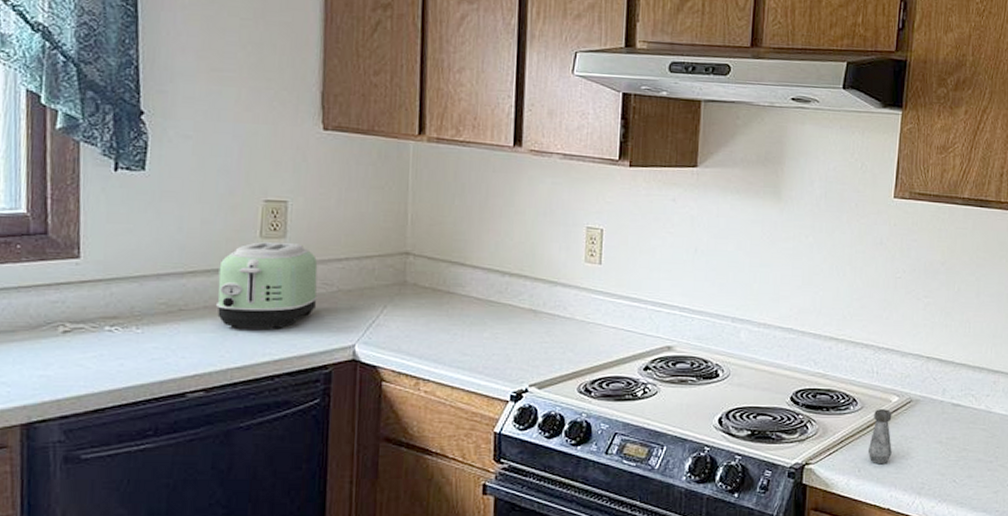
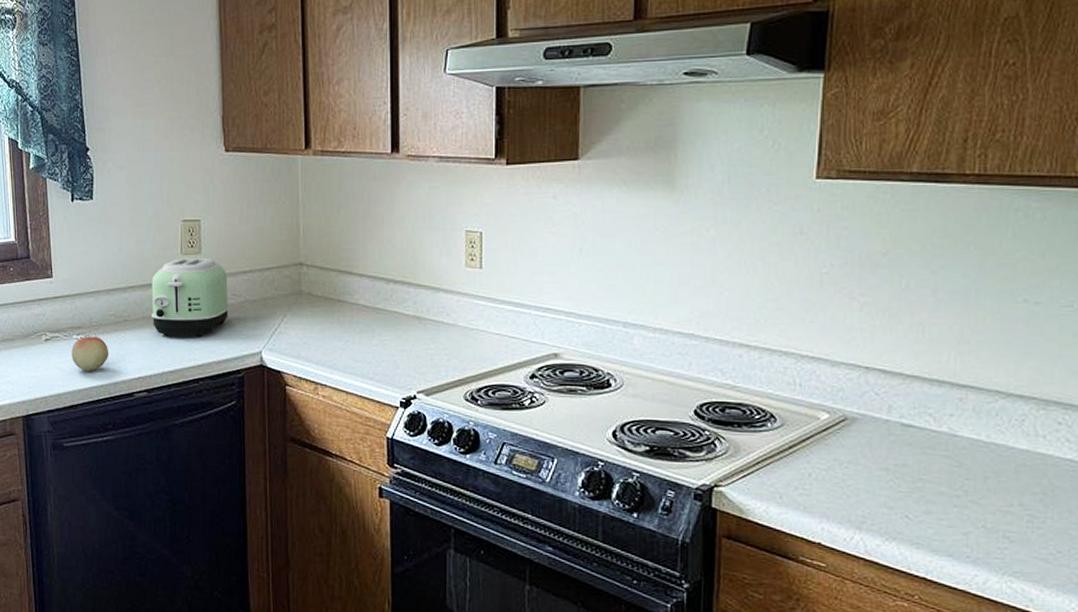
fruit: none [100,327,155,368] -> present [71,336,109,371]
salt shaker: present [867,409,892,465] -> none [790,427,822,492]

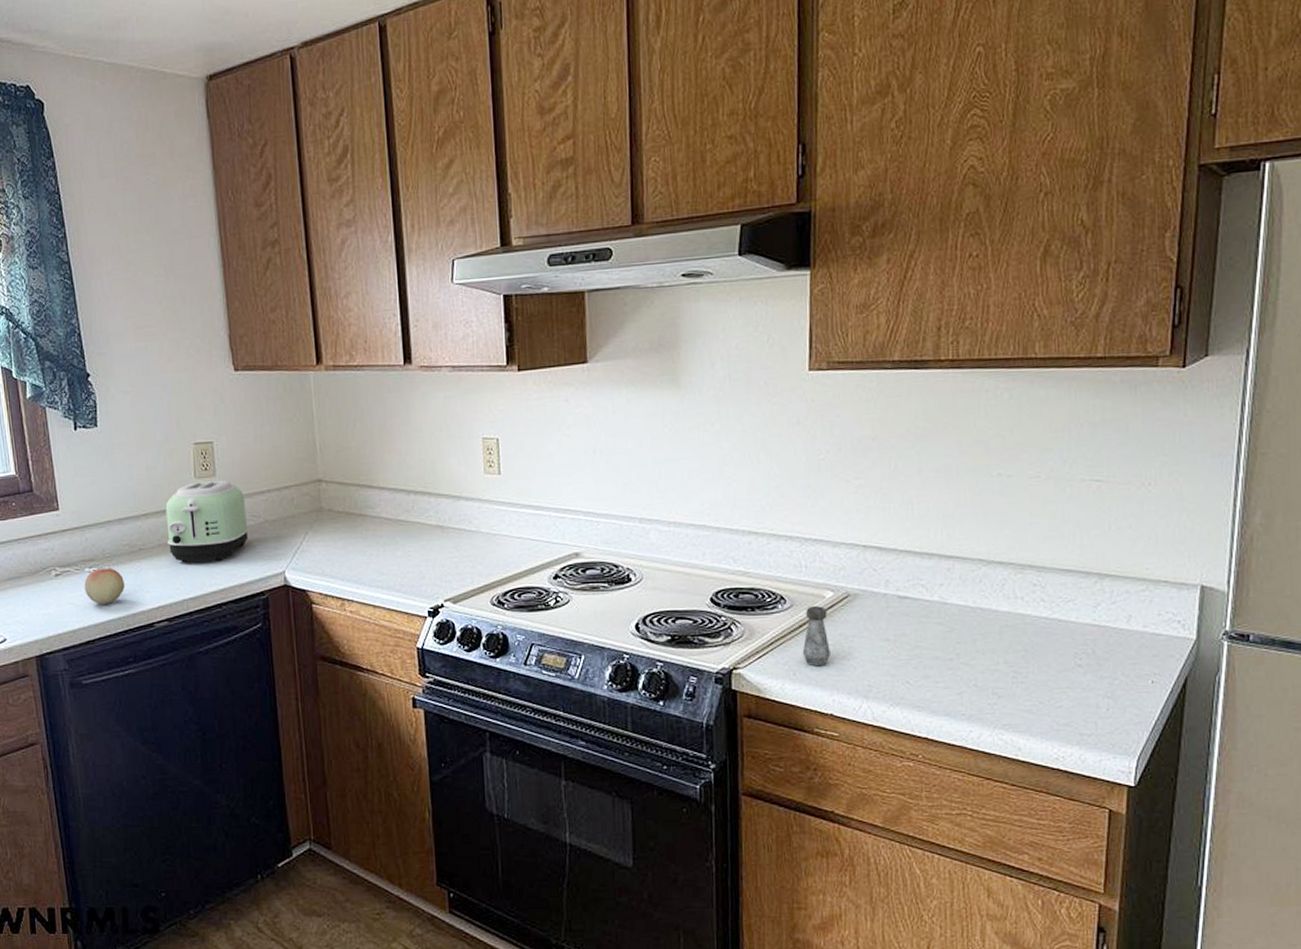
salt shaker: none [790,427,822,492] -> present [802,606,830,667]

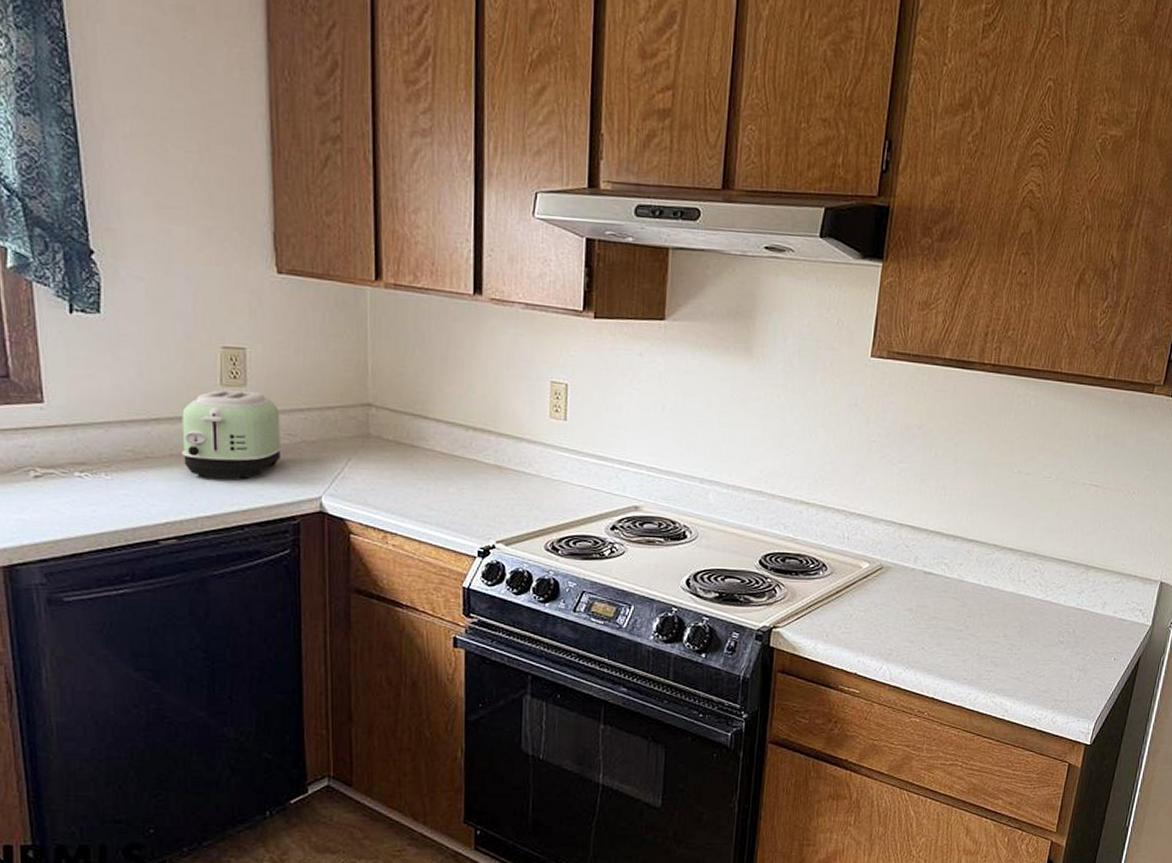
fruit: present [84,568,126,604] -> none [72,474,126,515]
salt shaker: present [802,606,830,667] -> none [836,575,862,630]

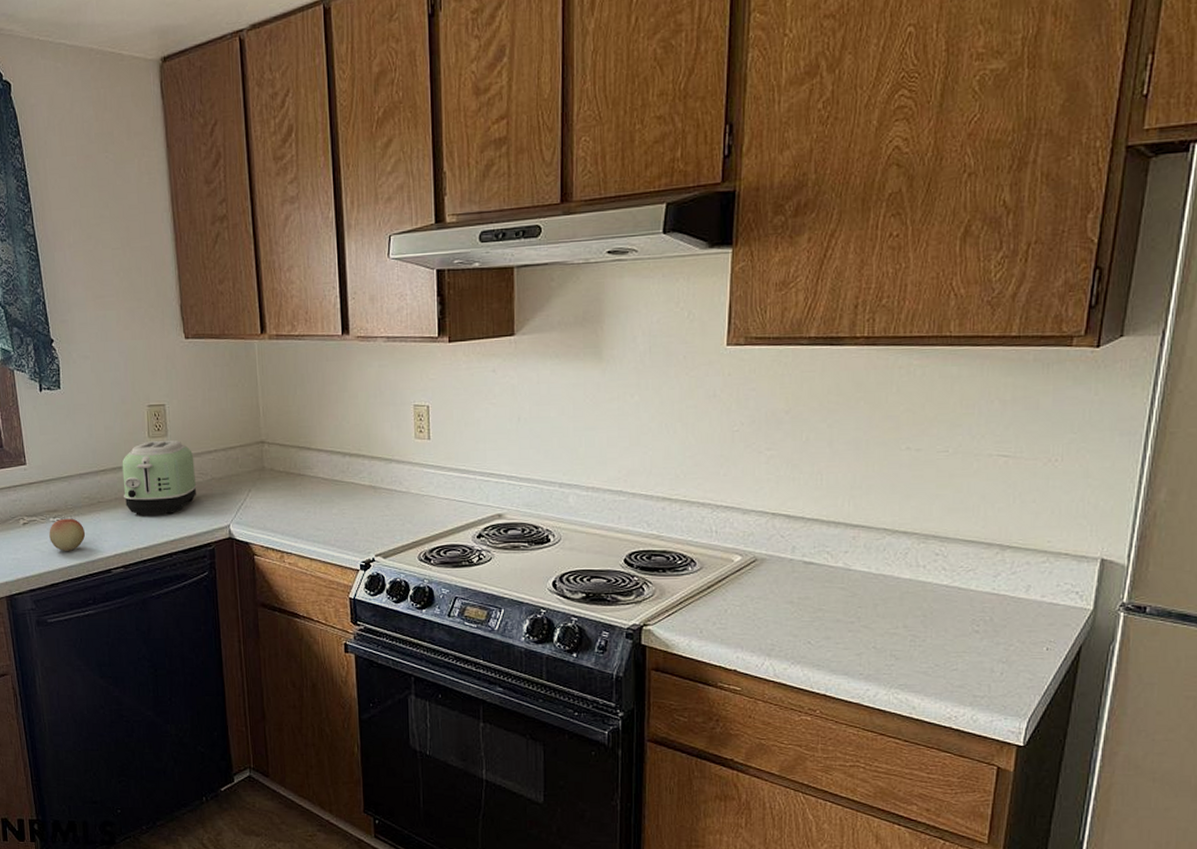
fruit: none [72,474,126,515] -> present [49,518,86,551]

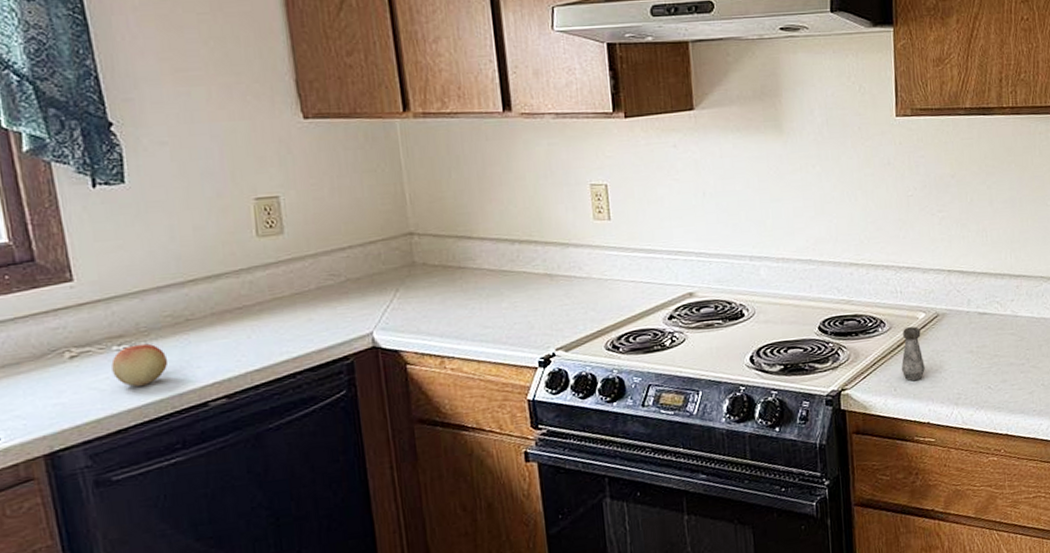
toaster: present [122,440,197,515] -> none [219,238,327,332]
salt shaker: none [709,569,736,626] -> present [901,326,925,381]

